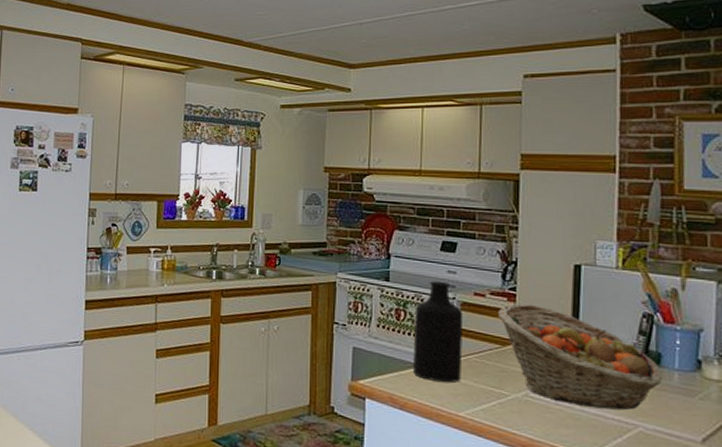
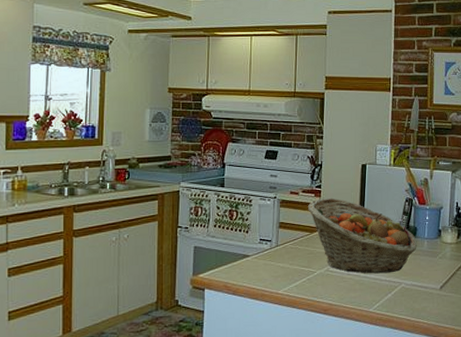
bottle: present [413,281,464,383] -> none [243,184,282,268]

